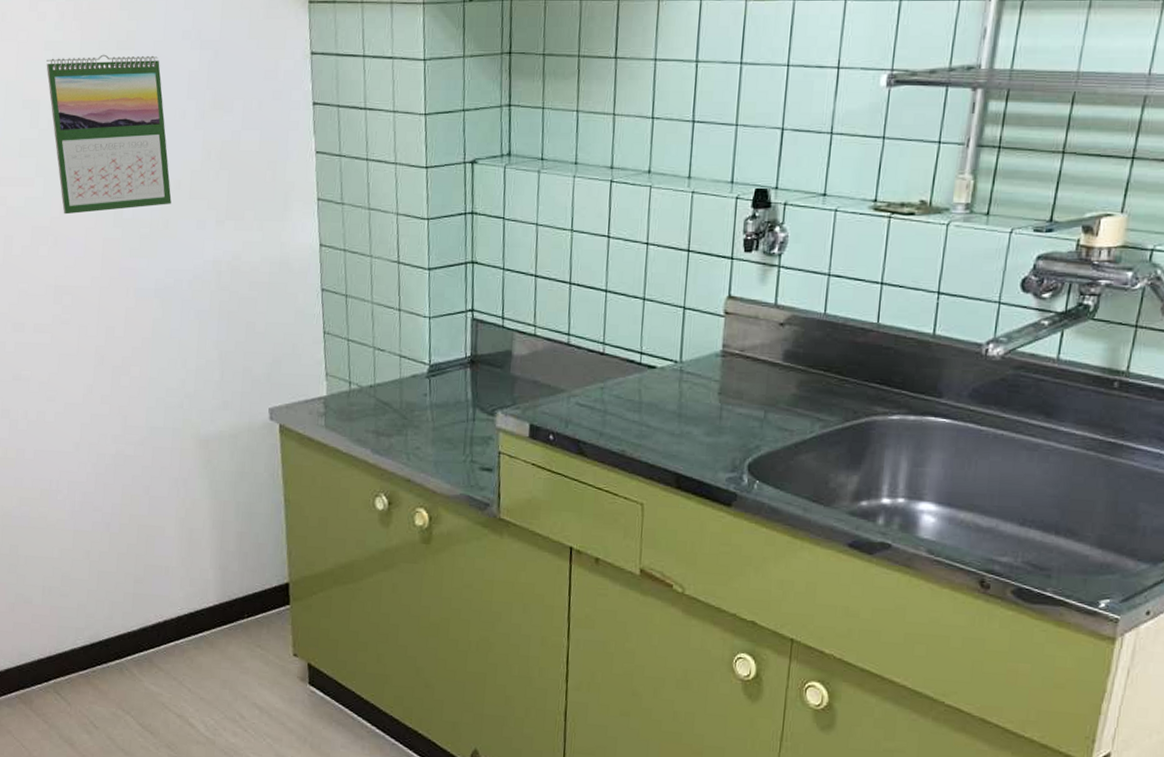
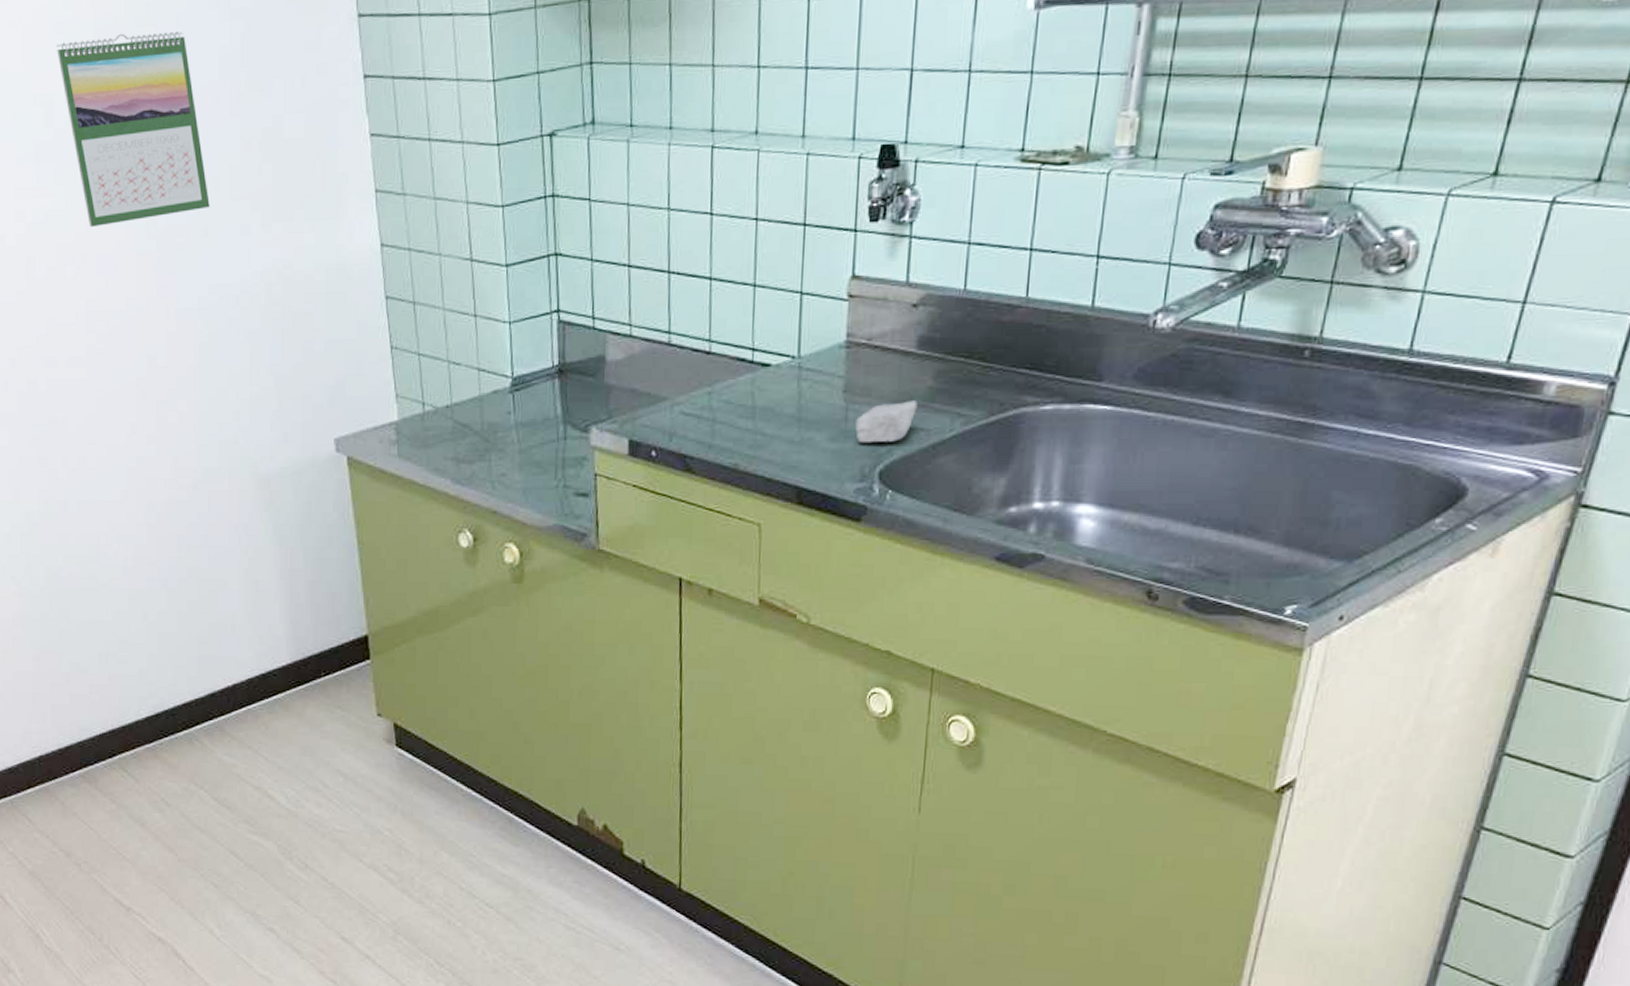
soap bar: none [728,404,783,439] -> present [855,400,918,443]

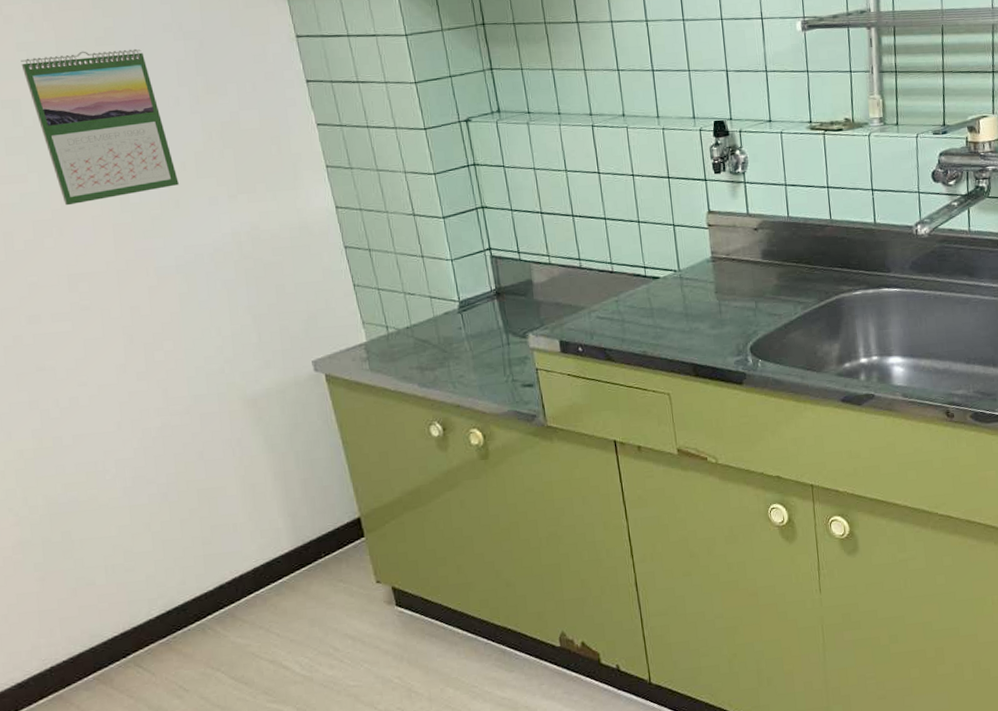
soap bar: present [855,400,918,443] -> none [727,295,769,328]

